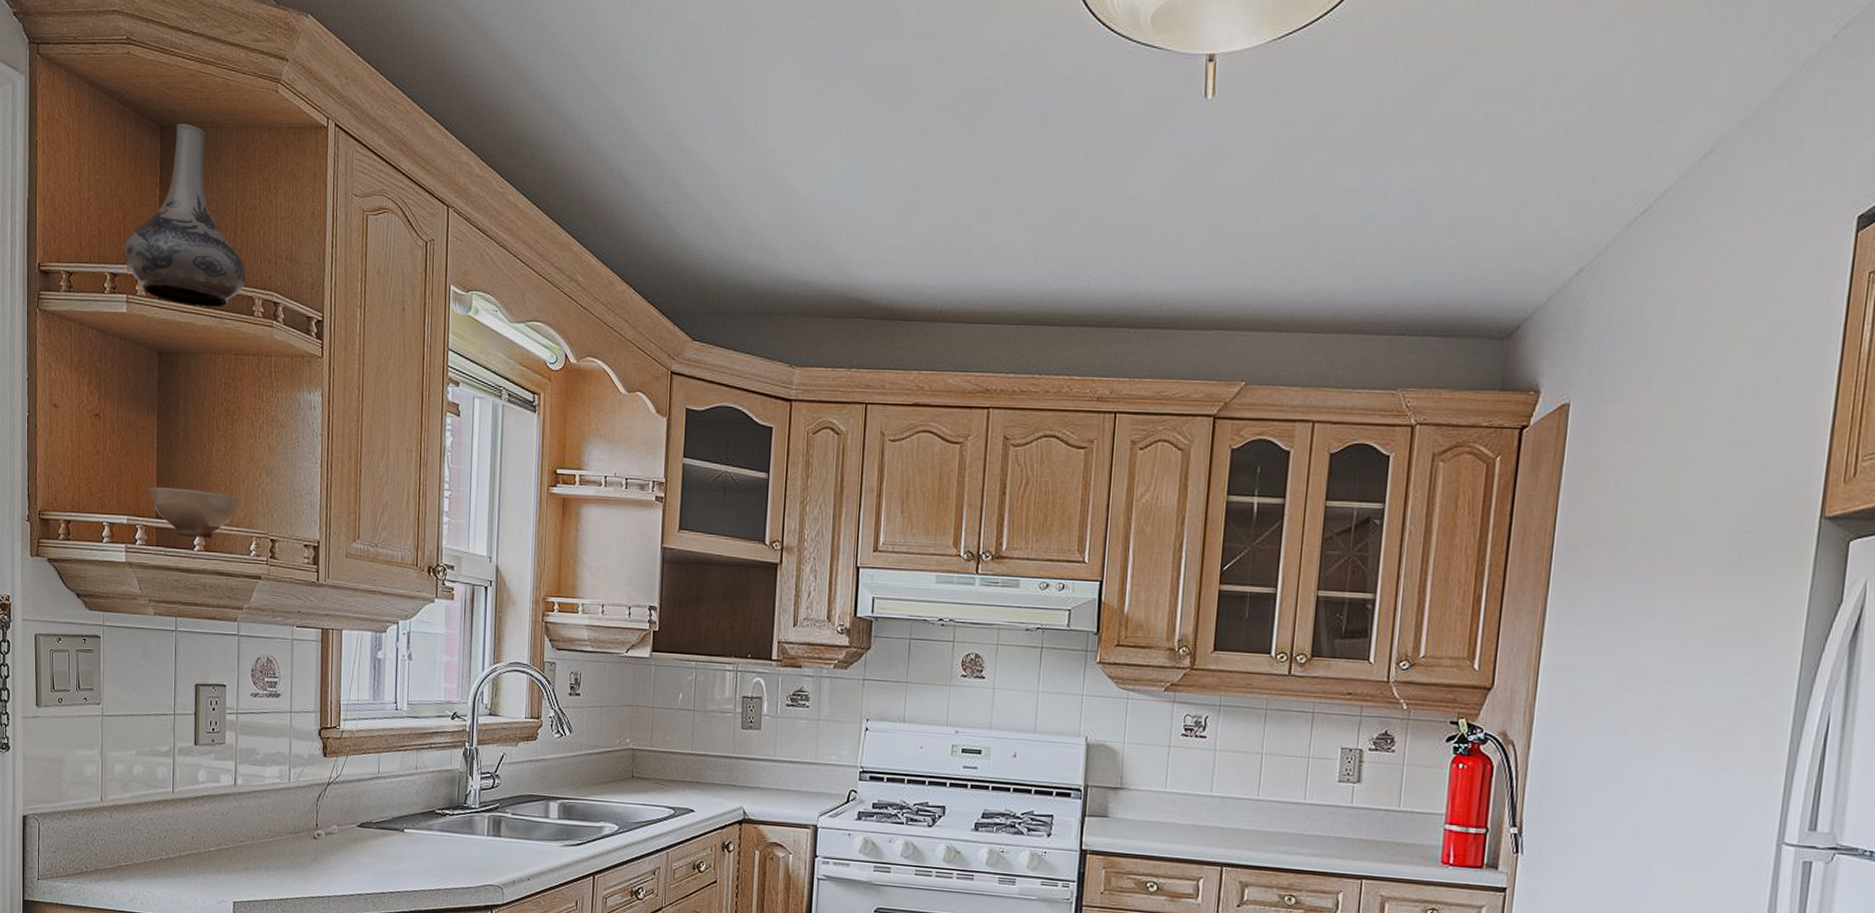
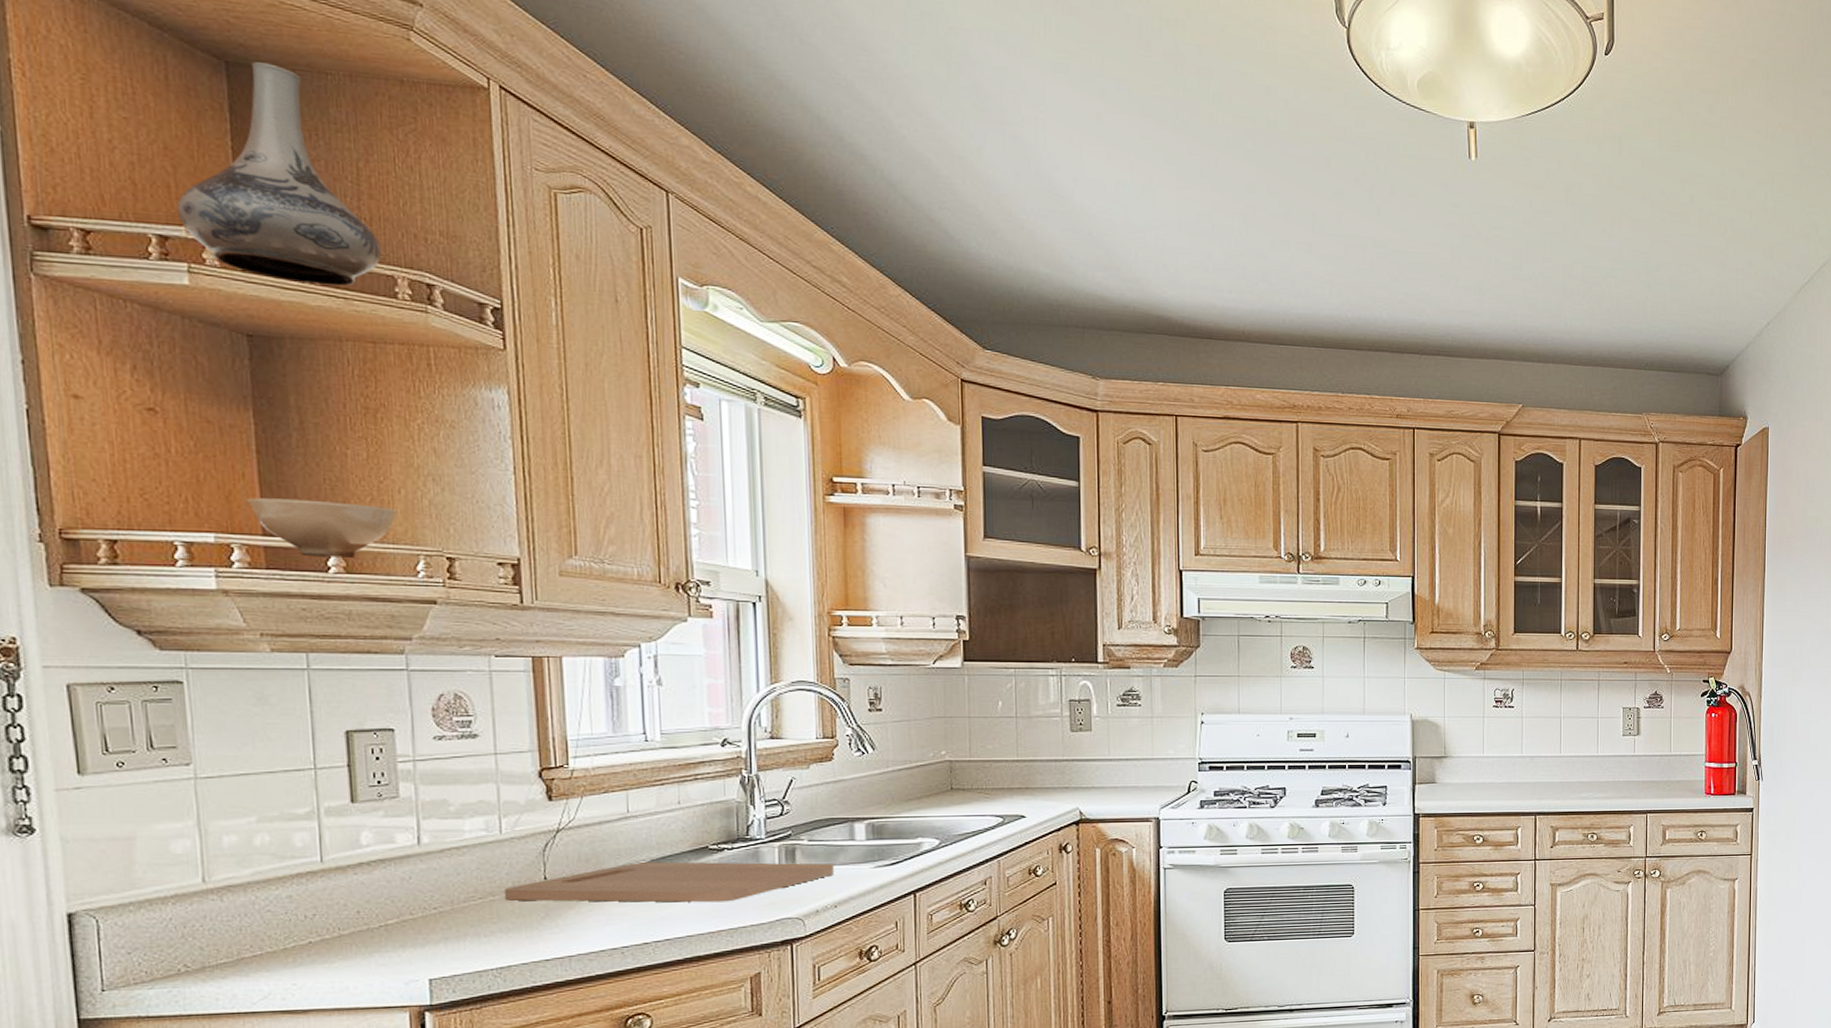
cutting board: none [288,819,530,864] -> present [503,861,834,903]

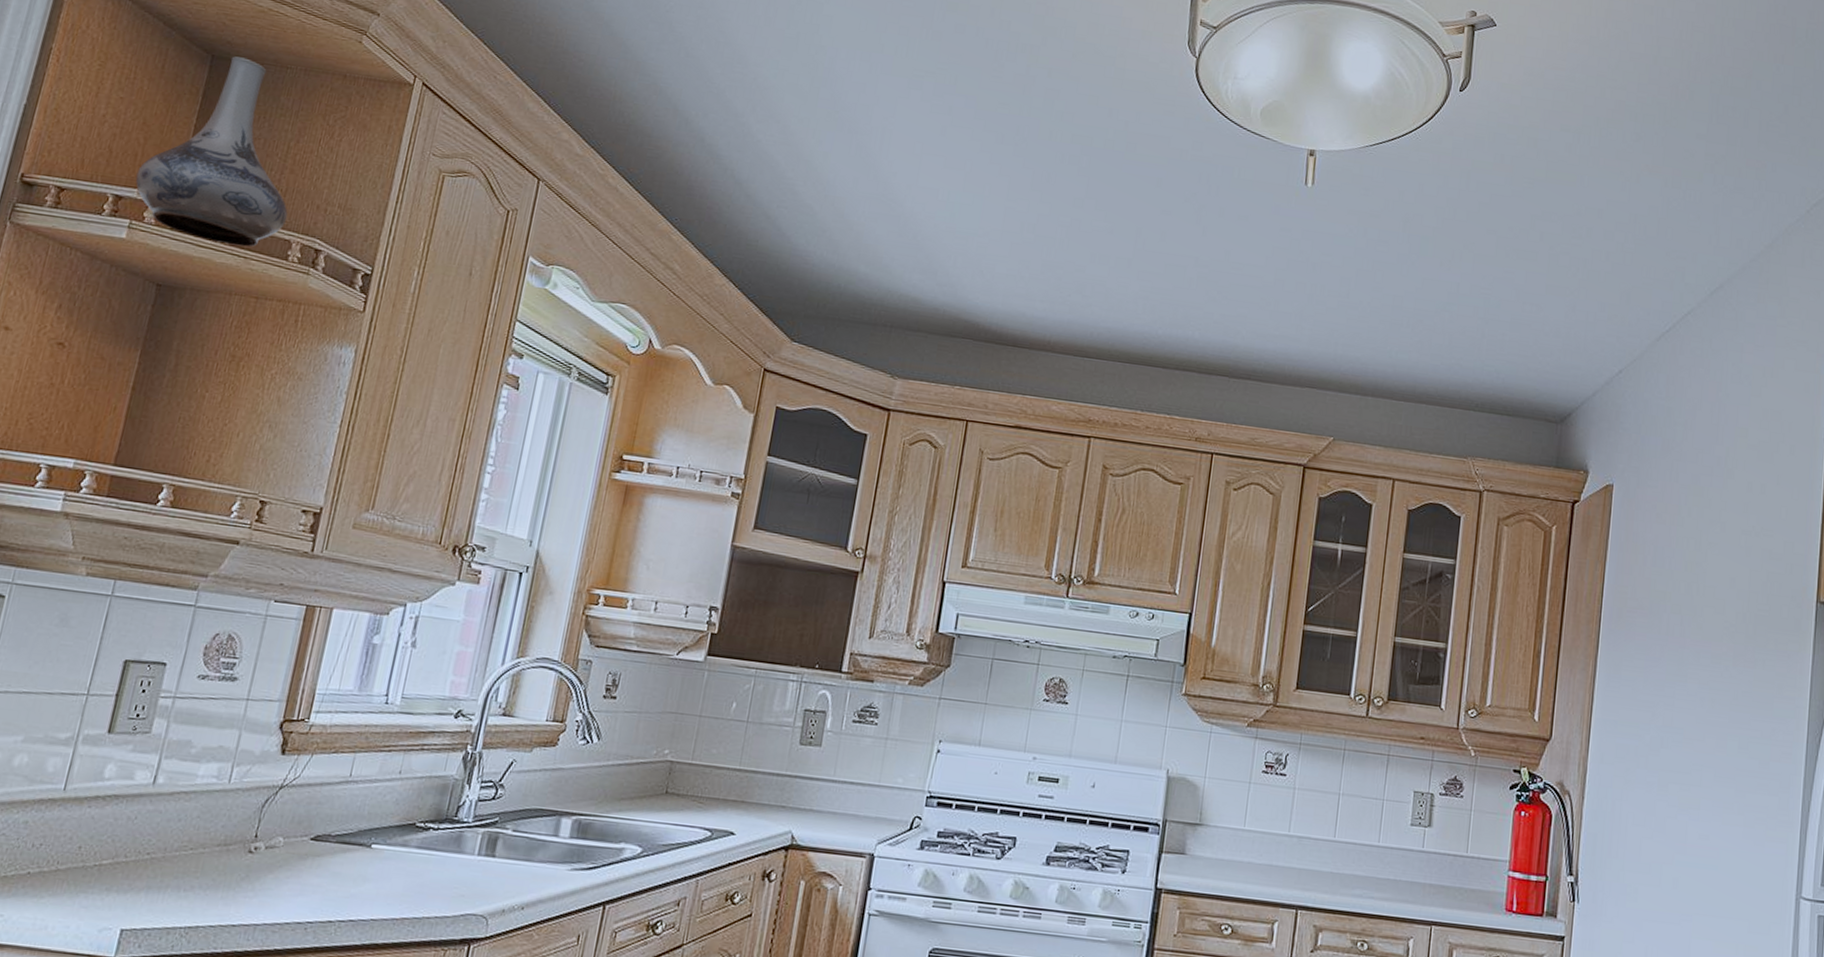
bowl: present [245,498,398,558] -> none [109,429,232,493]
cutting board: present [503,861,834,903] -> none [213,831,531,888]

